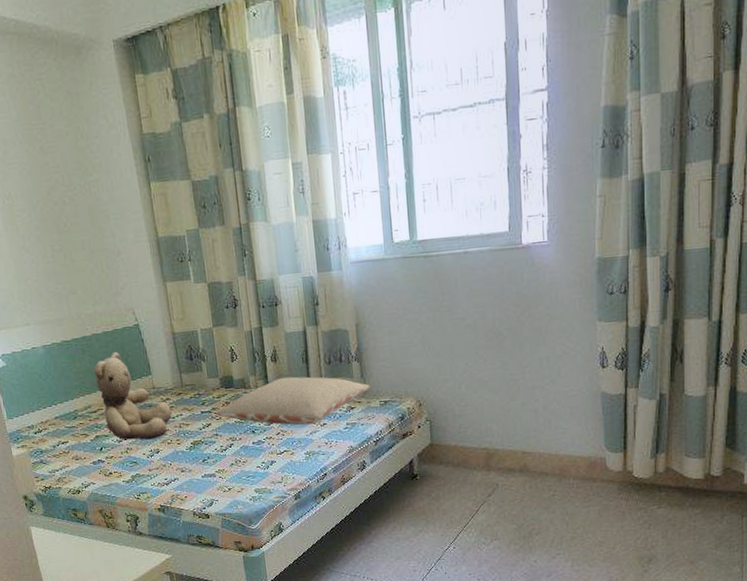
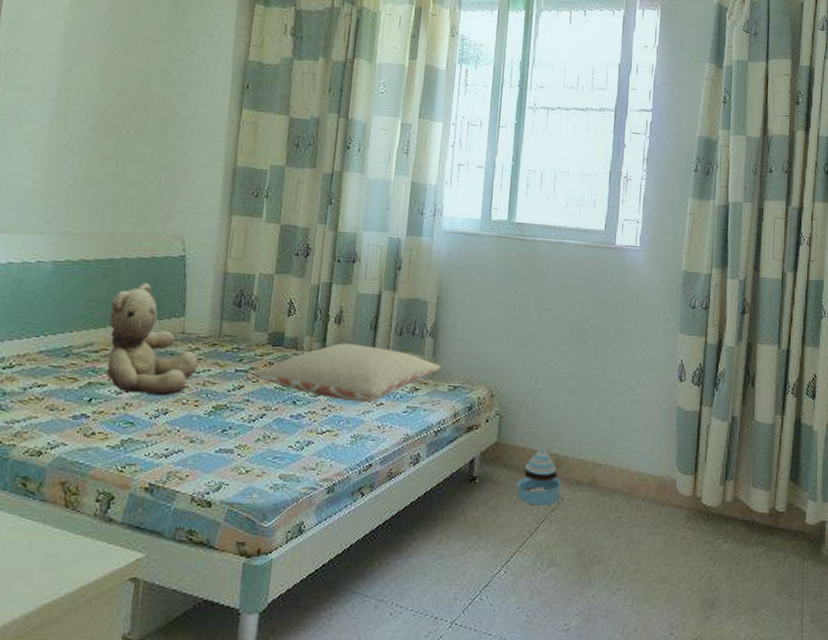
stacking toy: none [454,444,495,493] -> present [517,448,561,506]

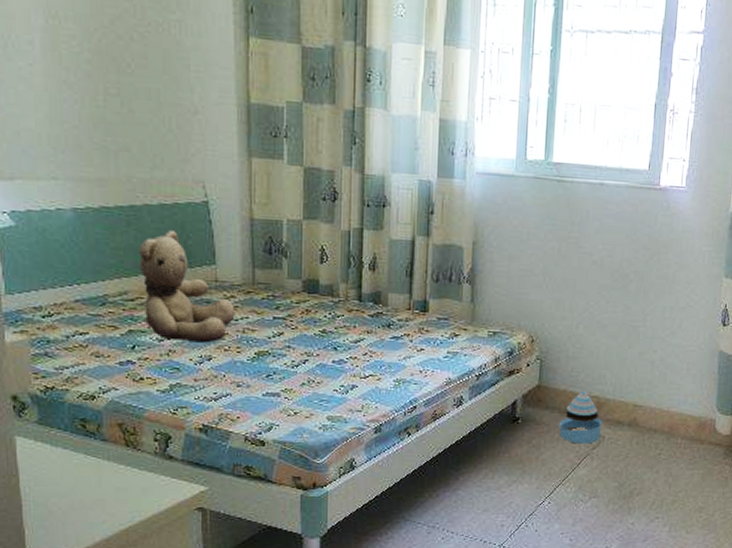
pillow: present [253,343,441,403] -> none [292,289,480,348]

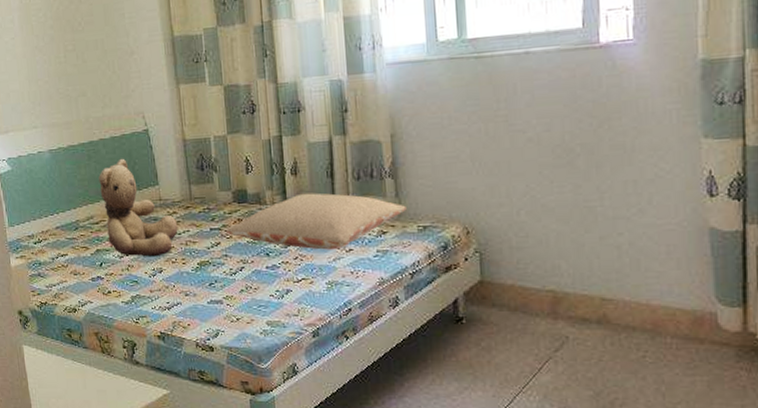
pillow: none [292,289,480,348] -> present [226,193,407,250]
stacking toy: present [559,391,602,444] -> none [510,284,564,346]

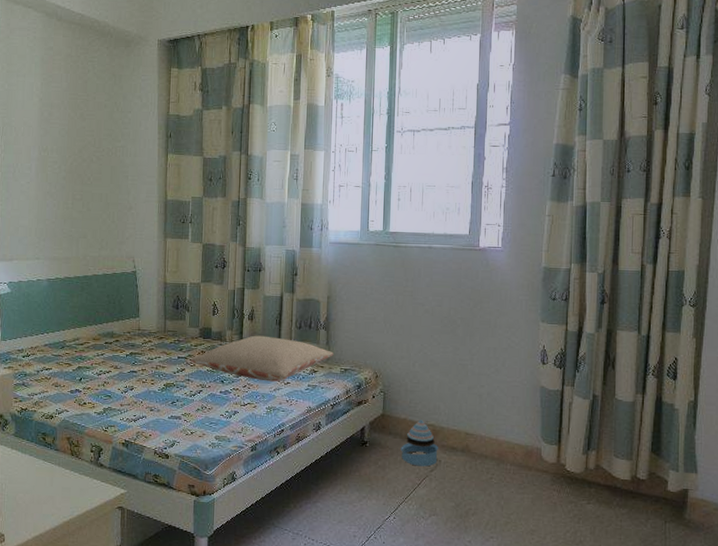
teddy bear: present [99,158,178,257] -> none [88,292,151,376]
stacking toy: none [510,284,564,346] -> present [401,419,438,467]

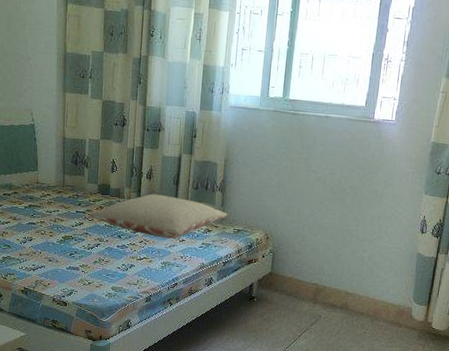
stacking toy: present [401,419,438,467] -> none [285,279,320,321]

